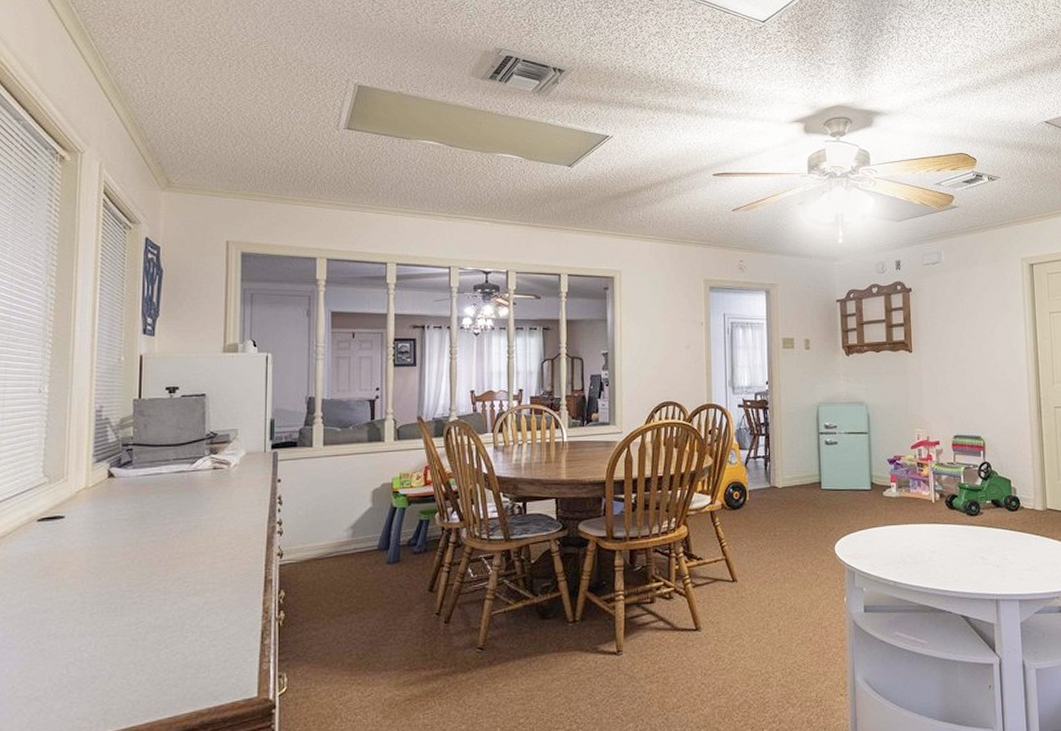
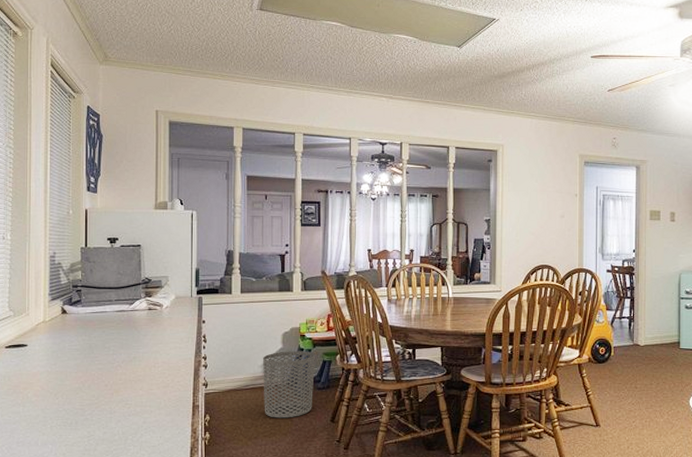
waste bin: none [349,510,410,591] -> present [263,351,315,418]

